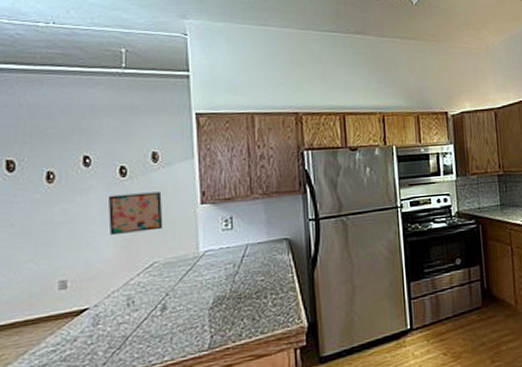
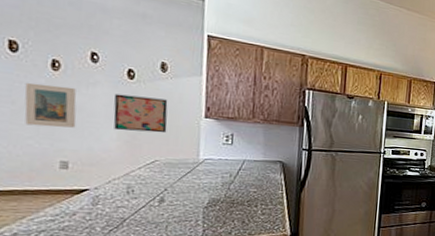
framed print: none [22,197,73,247] -> present [24,82,77,128]

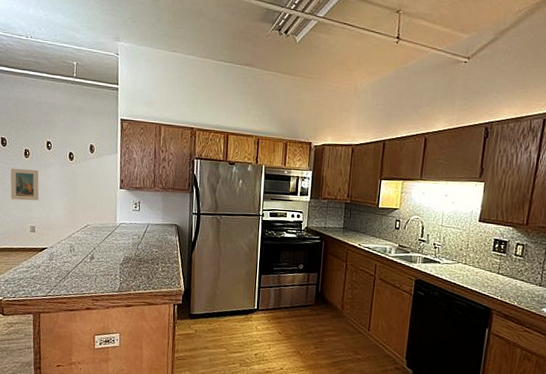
wall art: present [113,94,168,133] -> none [61,172,95,203]

